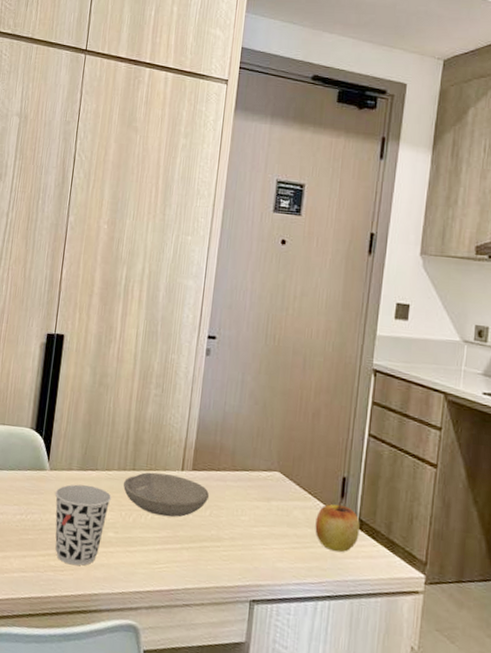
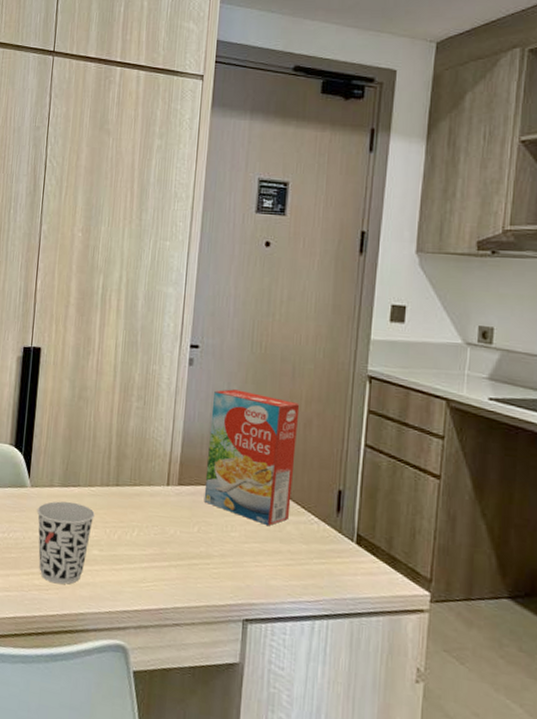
bowl: present [123,472,210,518] -> none [107,487,197,534]
cereal box: none [216,379,309,511] -> present [203,389,300,527]
apple: present [315,500,360,553] -> none [310,514,358,570]

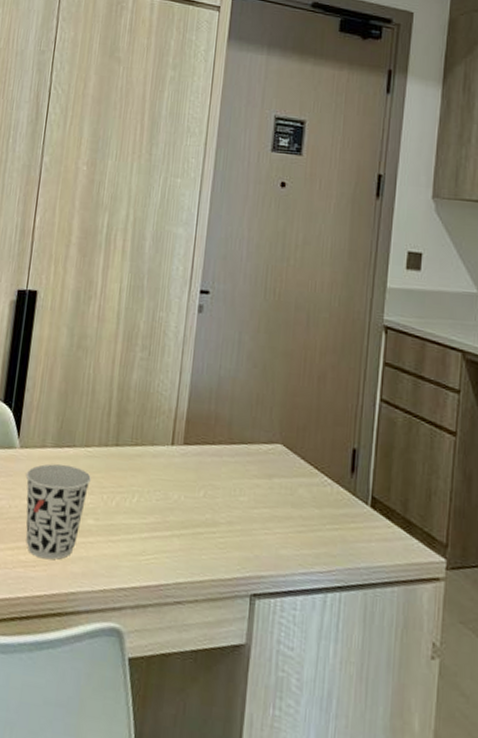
cereal box: present [203,389,300,527] -> none [211,339,314,490]

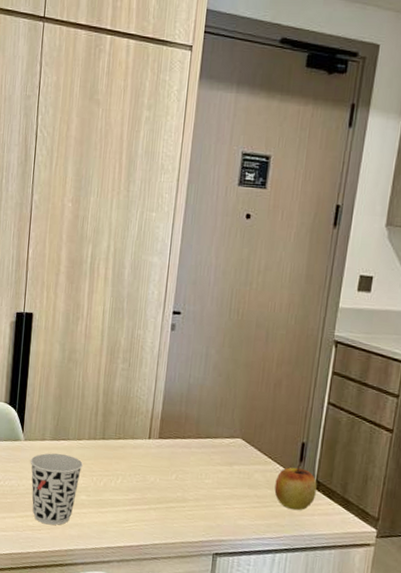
apple: none [322,475,373,536] -> present [274,464,317,511]

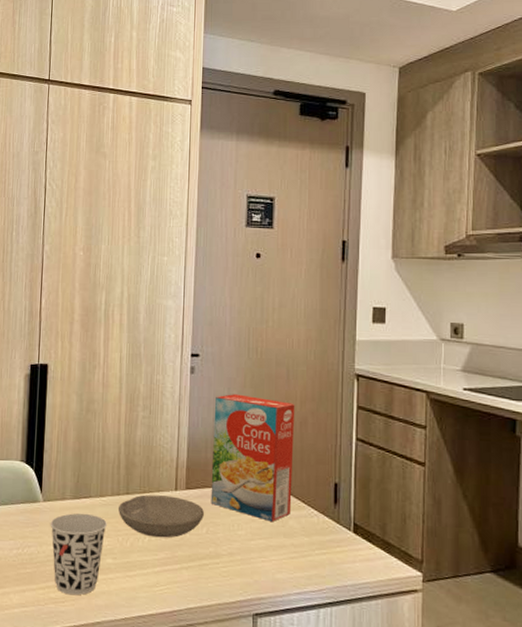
bowl: none [94,441,175,482] -> present [119,494,205,538]
cereal box: none [181,352,272,474] -> present [210,394,295,523]
apple: present [274,464,317,511] -> none [311,506,355,558]

